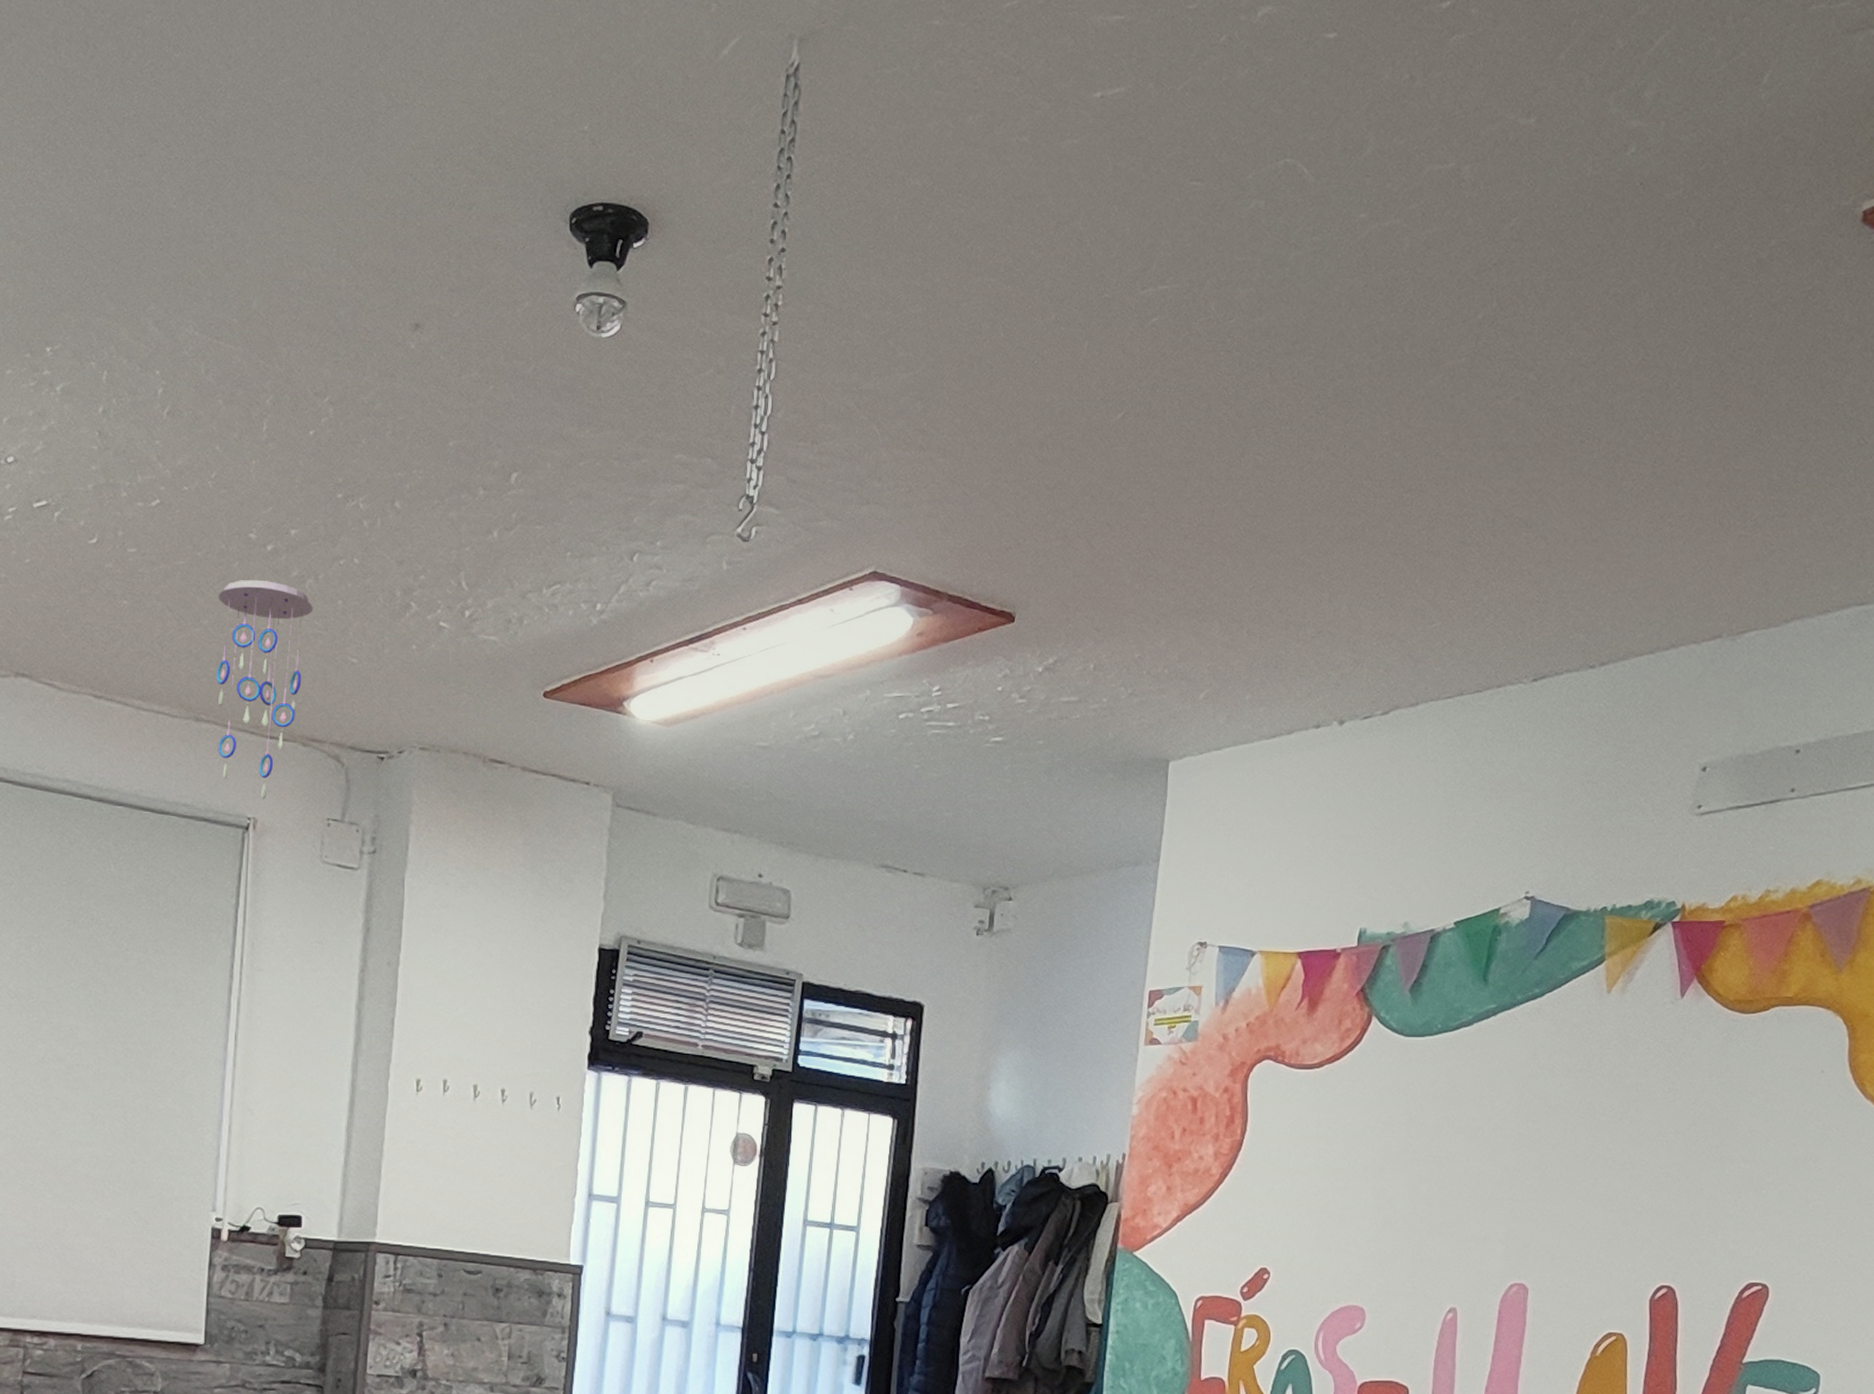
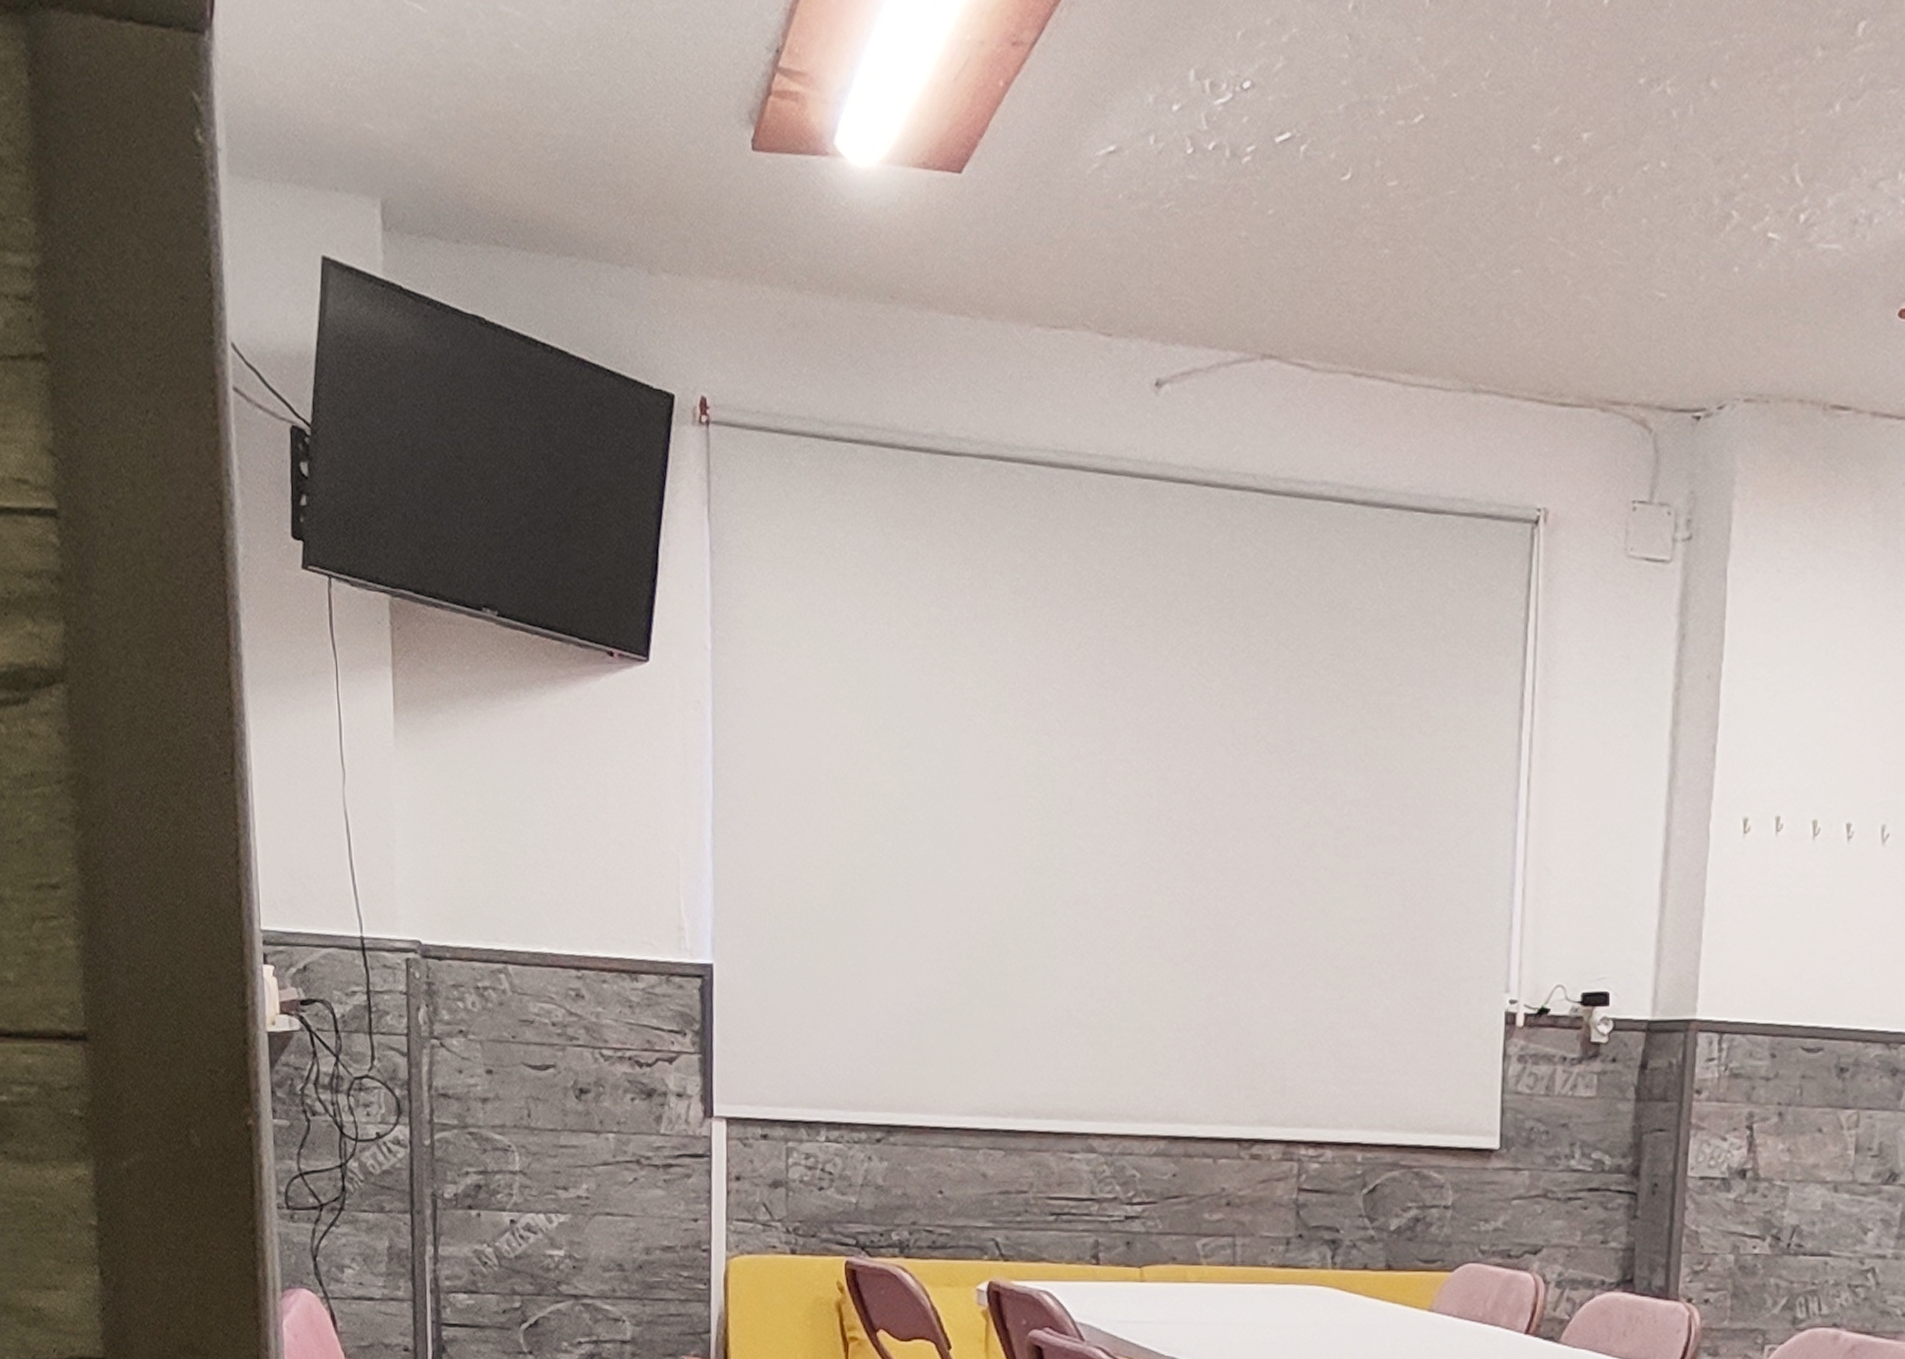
ceiling mobile: present [216,579,313,800] -> none [1496,203,1612,485]

